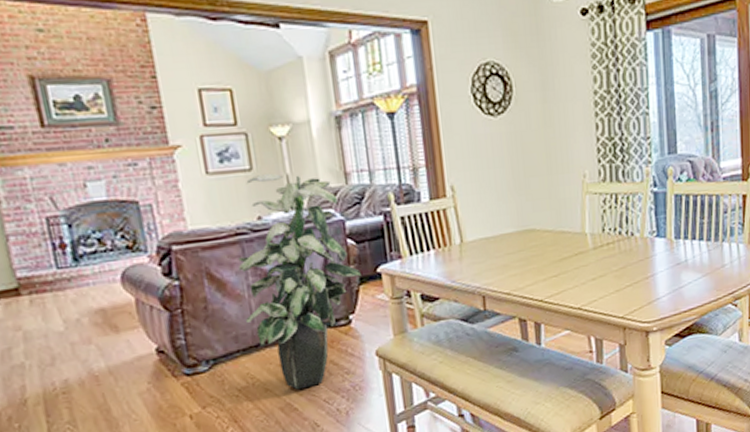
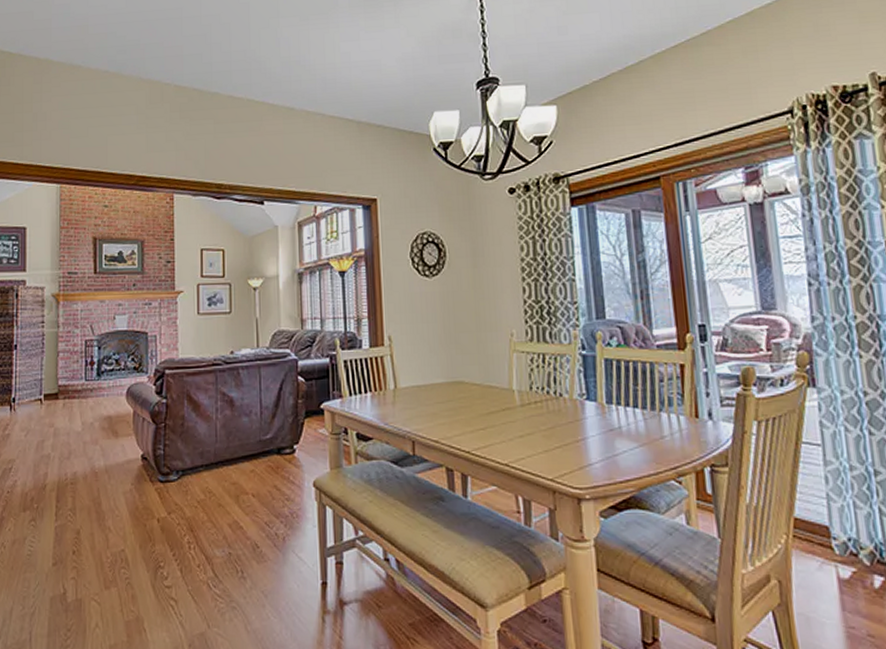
indoor plant: present [238,174,363,390] -> none [211,317,308,509]

